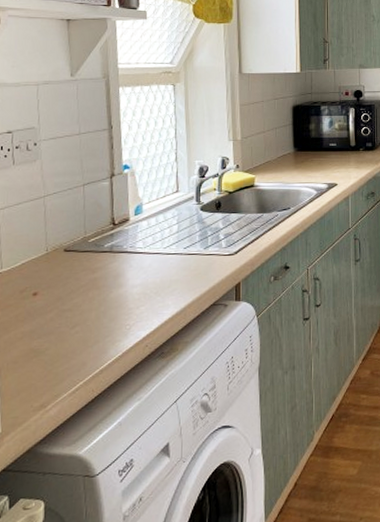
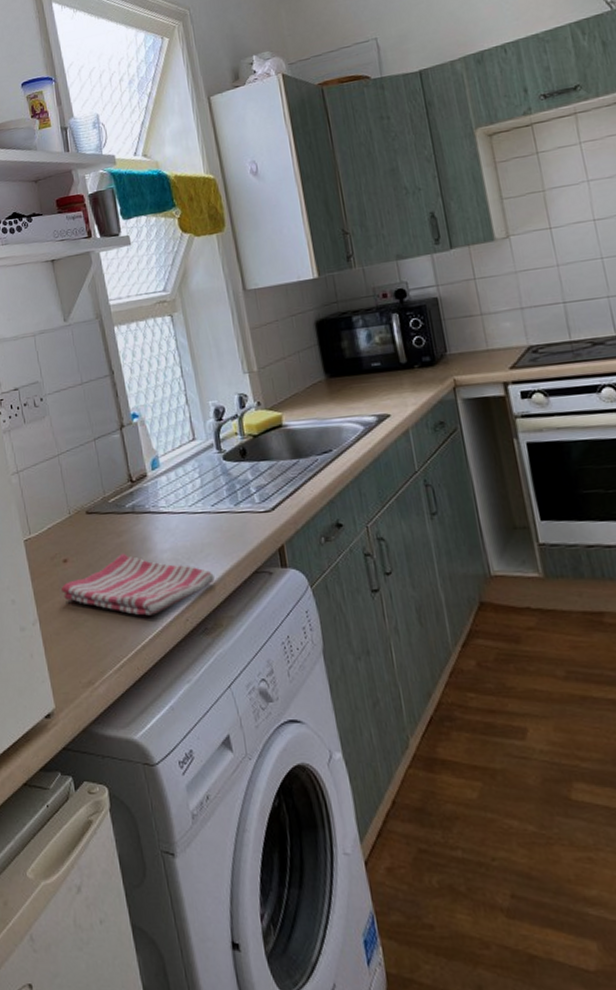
dish towel: none [27,287,177,343] -> present [61,553,215,616]

